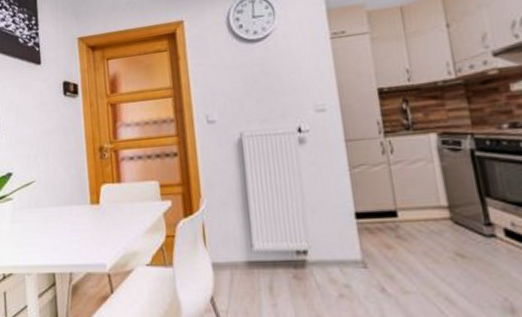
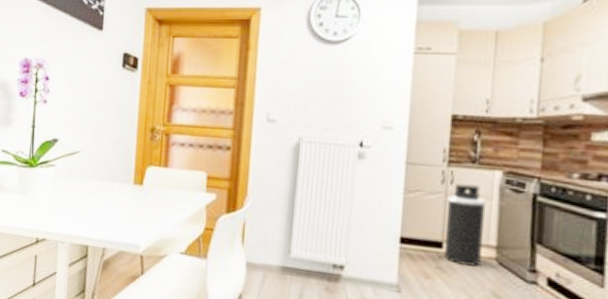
trash can: none [392,150,437,230] -> present [444,183,485,267]

